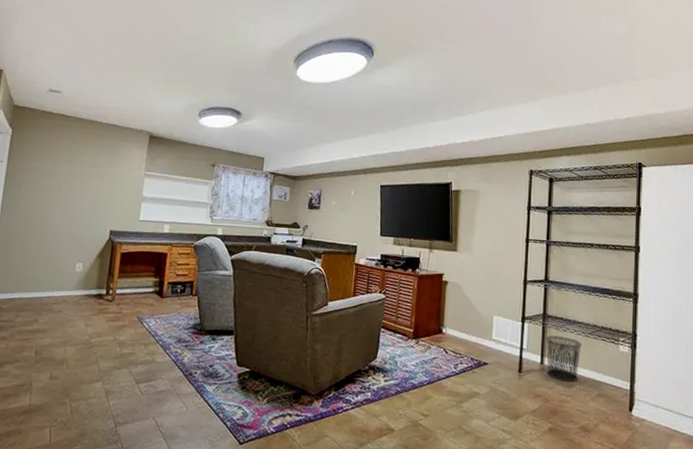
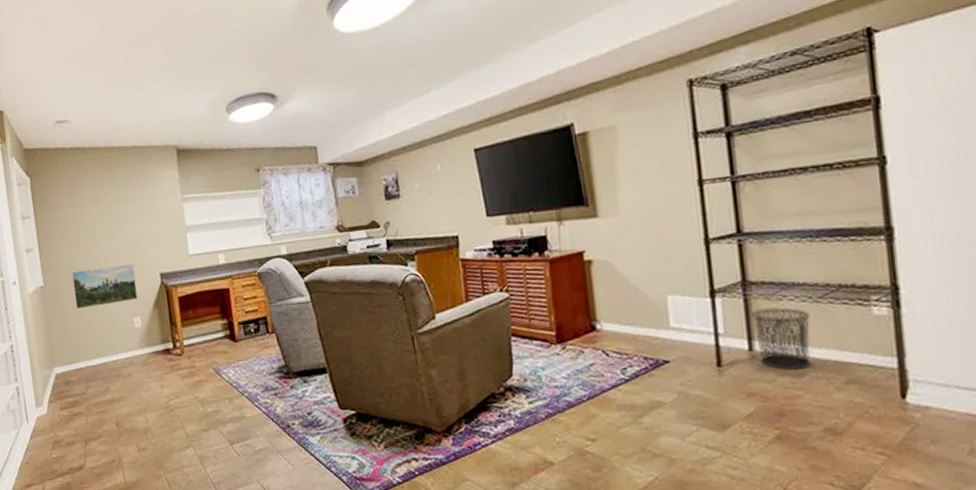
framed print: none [25,214,88,249] -> present [72,264,138,310]

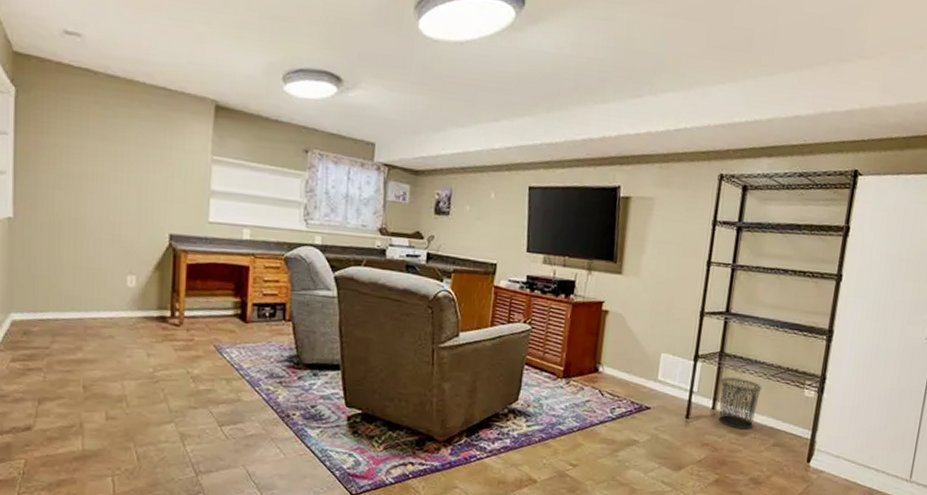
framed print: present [72,264,138,310] -> none [54,209,138,257]

